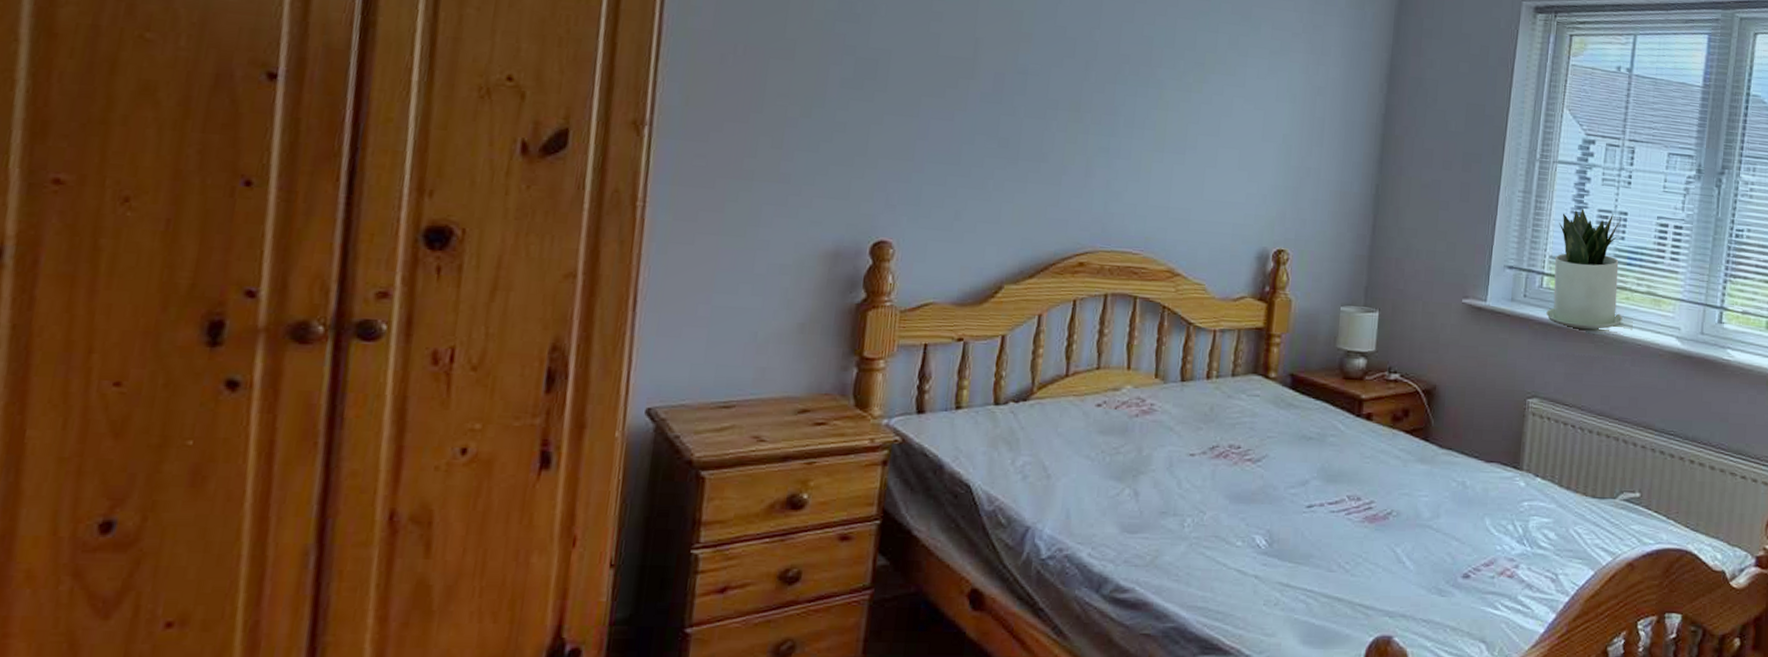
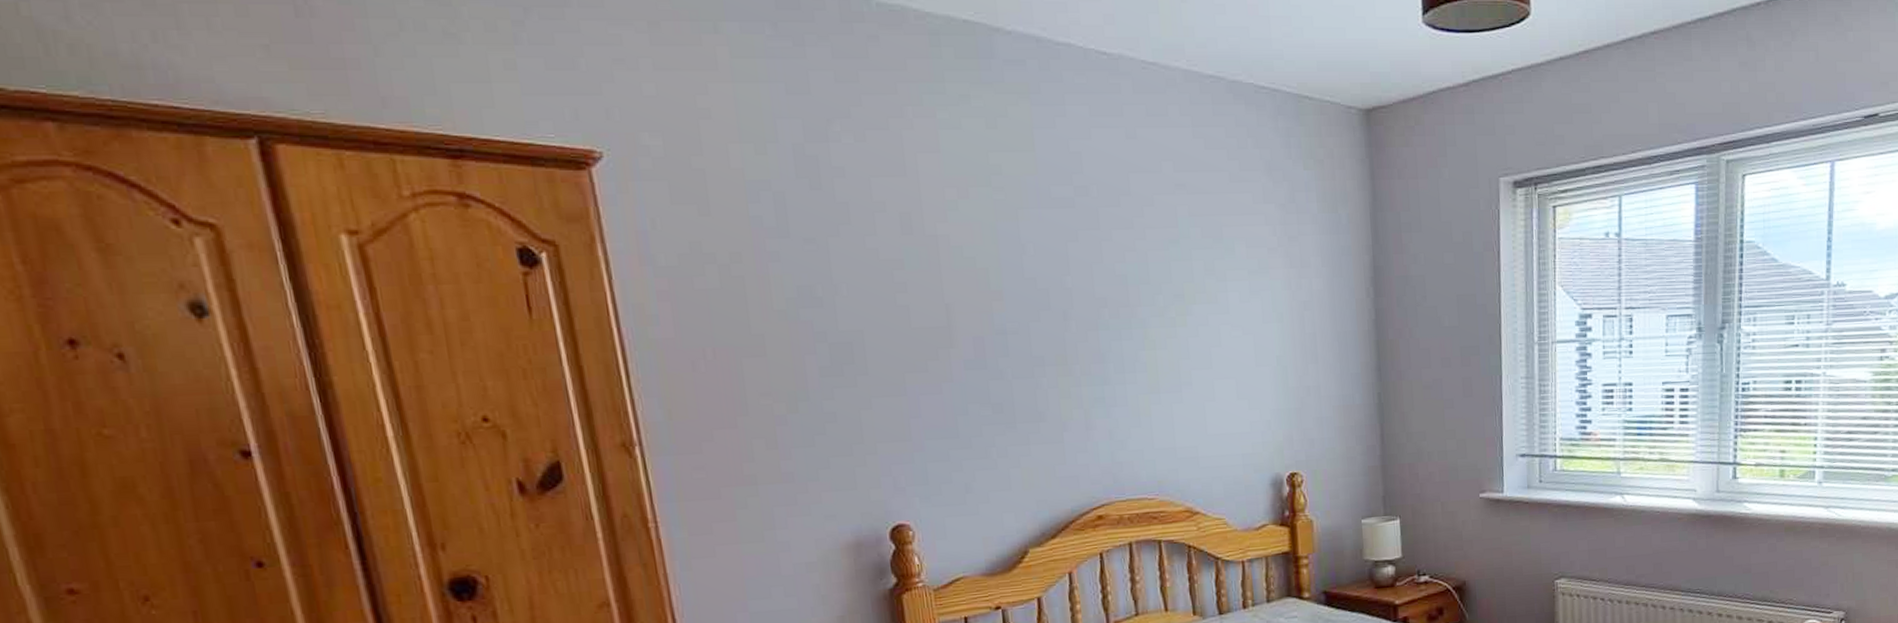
planter: present [1546,208,1623,330] -> none [1563,385,1639,506]

